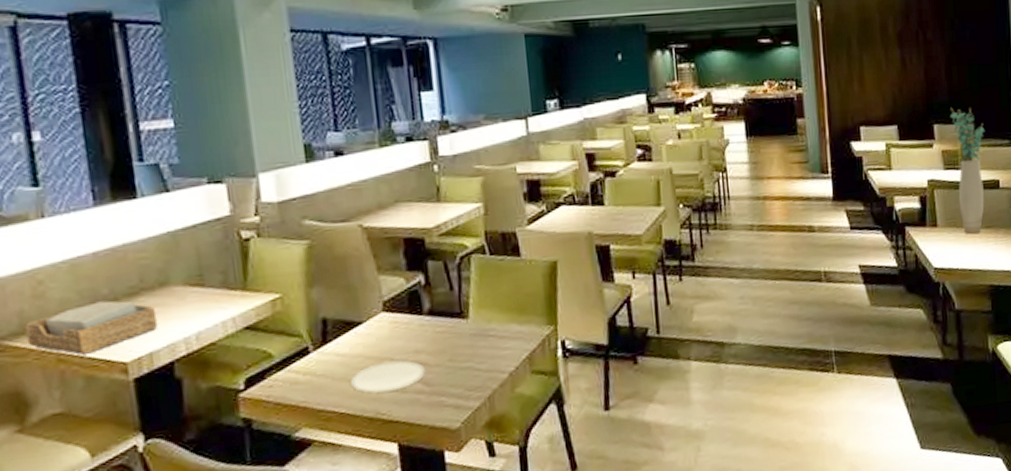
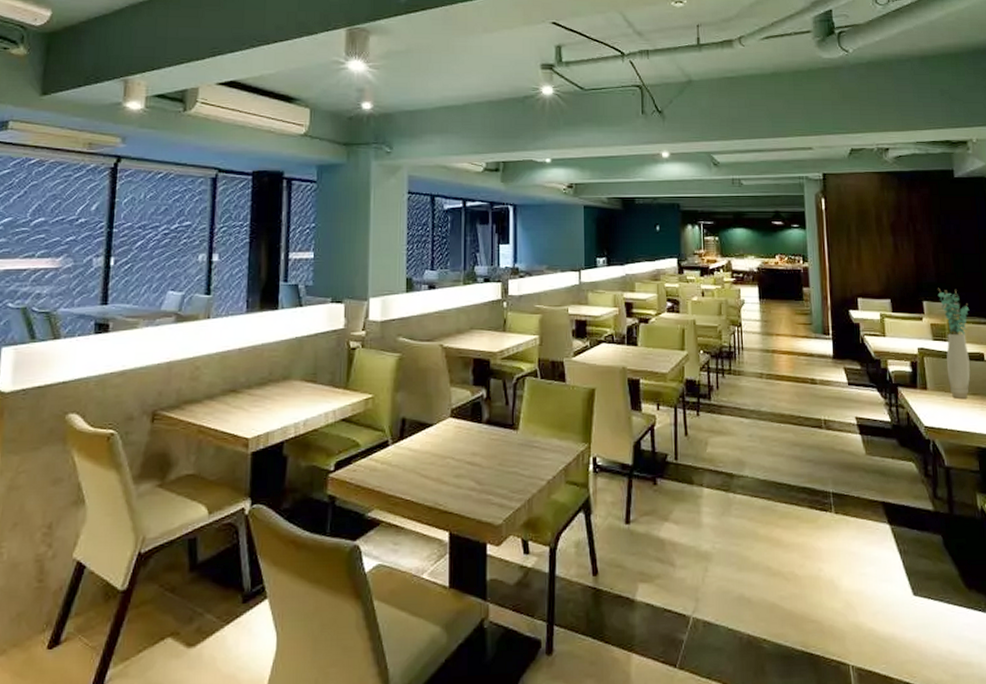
napkin holder: present [24,300,158,355] -> none [179,387,277,428]
plate: present [351,360,425,394] -> none [418,460,478,486]

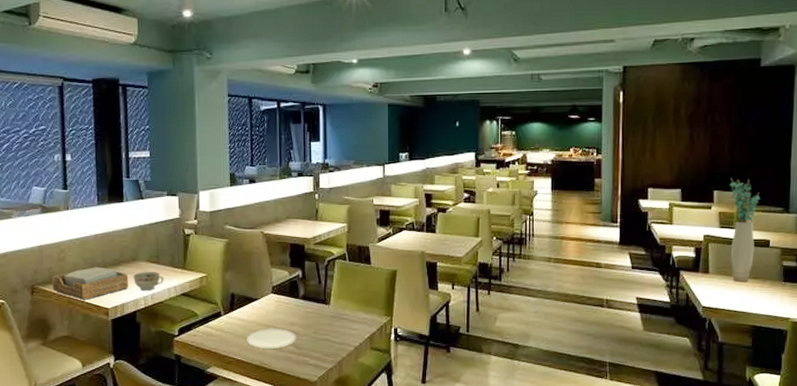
napkin holder: none [179,387,277,428] -> present [52,267,129,300]
teacup: none [283,391,321,415] -> present [133,271,164,290]
plate: none [418,460,478,486] -> present [246,329,297,349]

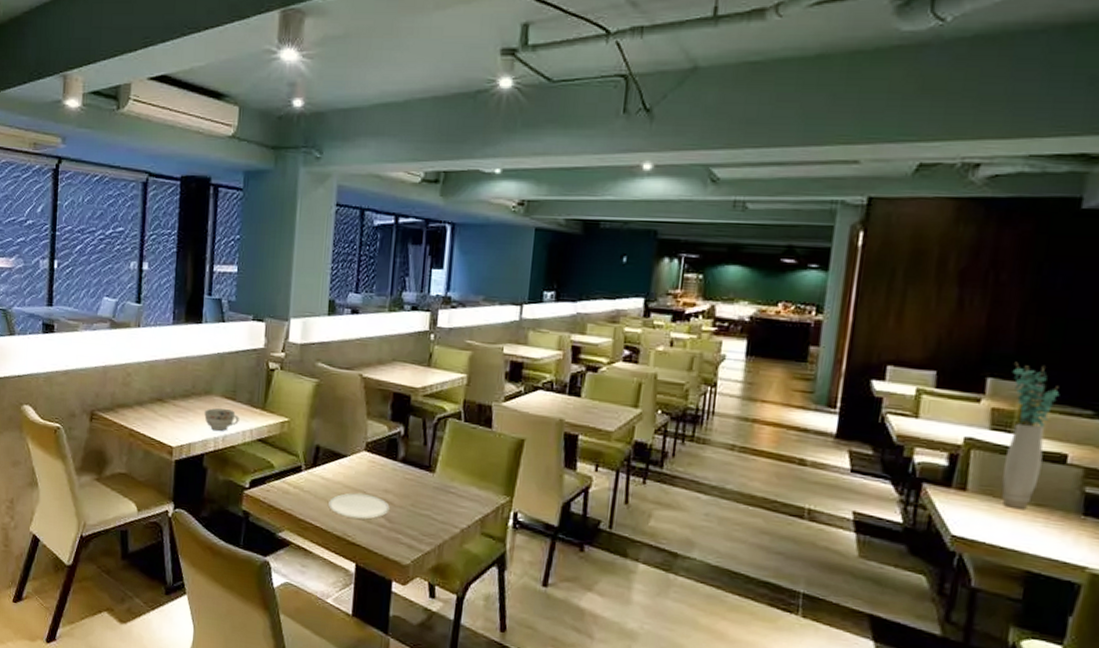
napkin holder: present [52,267,129,300] -> none [113,396,199,434]

